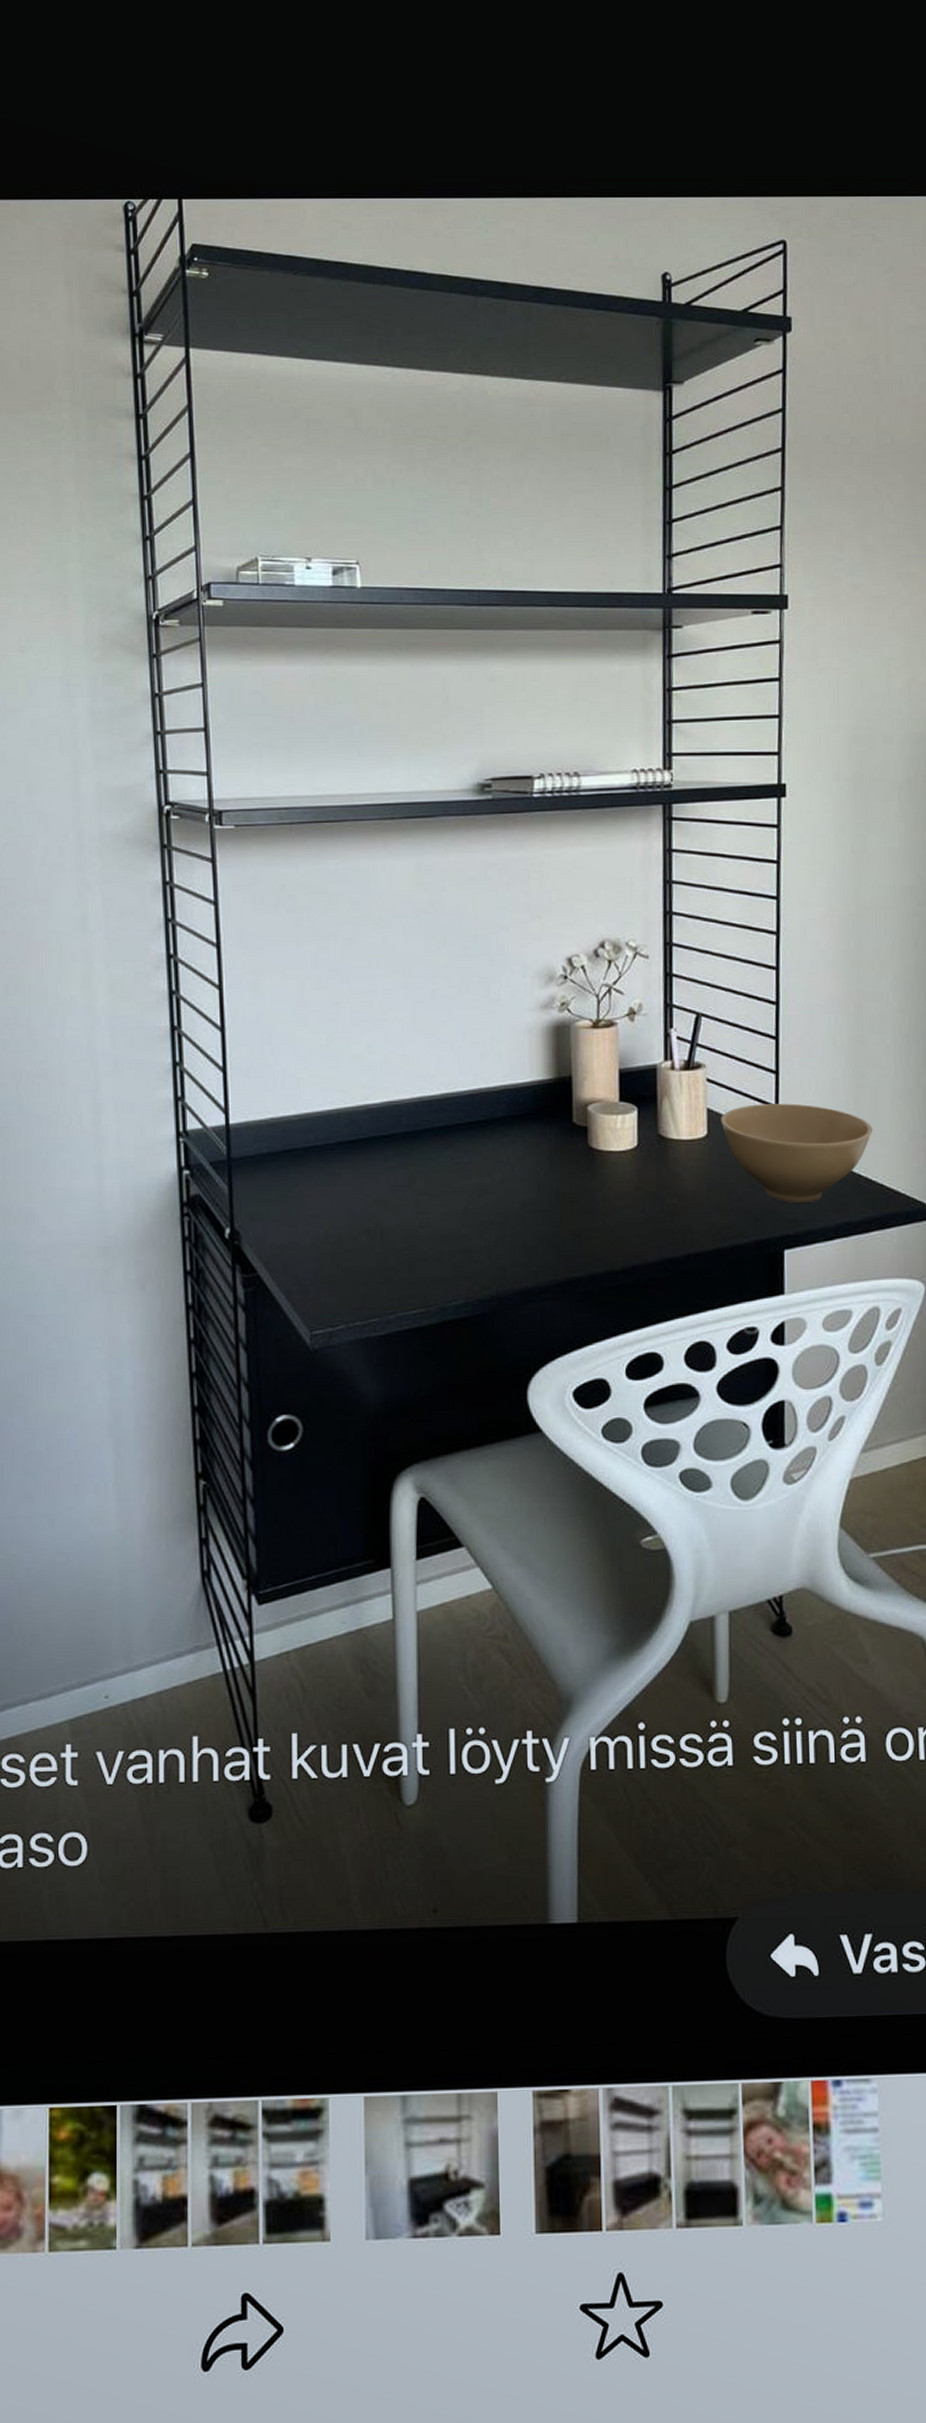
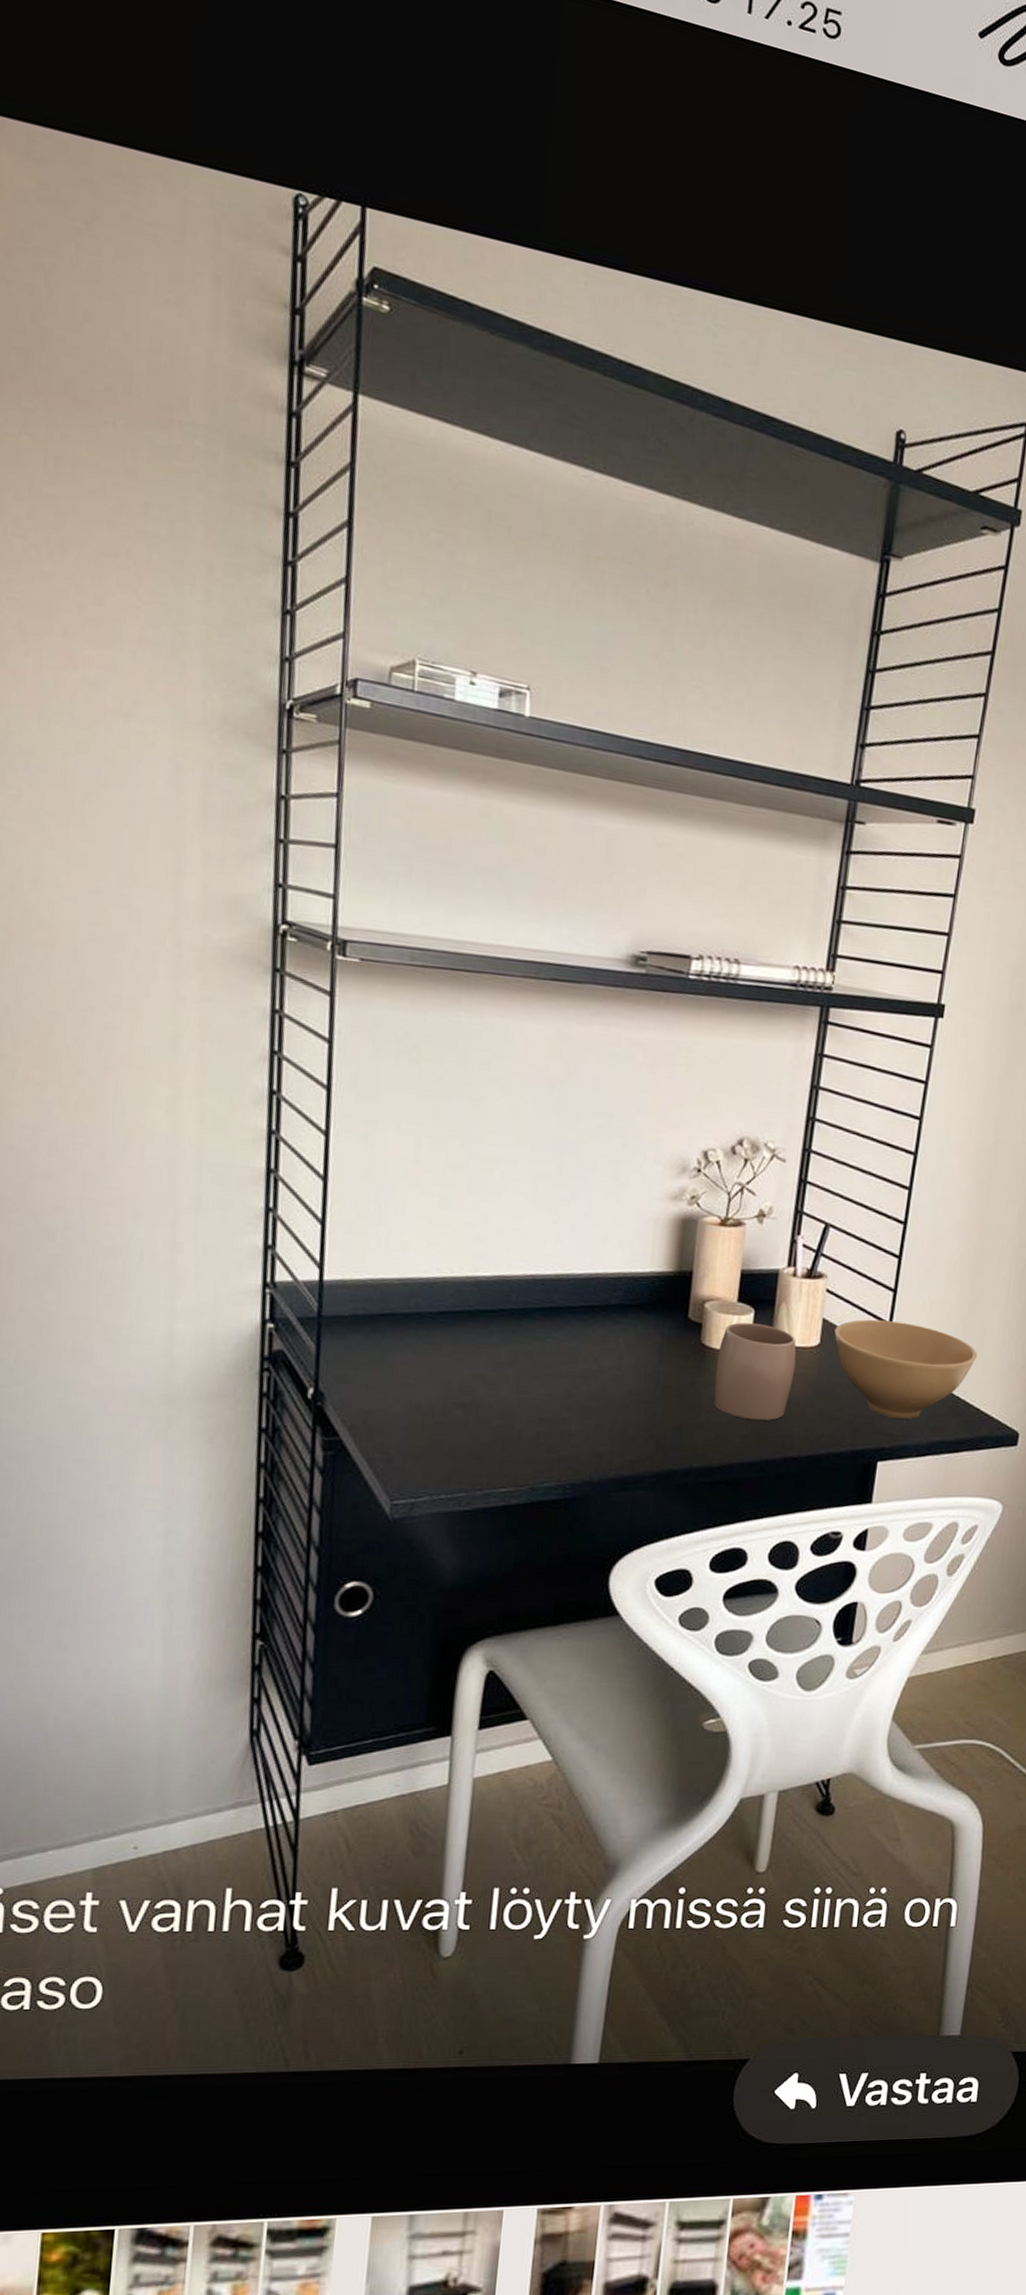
mug: none [606,1121,686,1220] -> present [714,1322,797,1421]

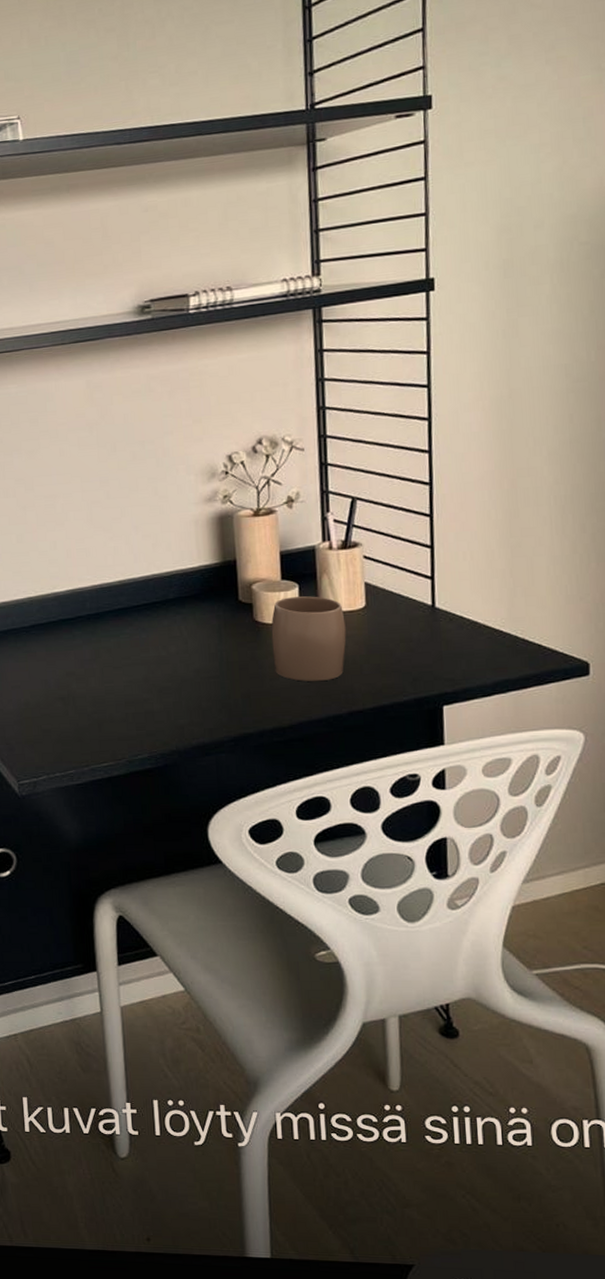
bowl: present [834,1319,978,1419] -> none [378,574,530,664]

